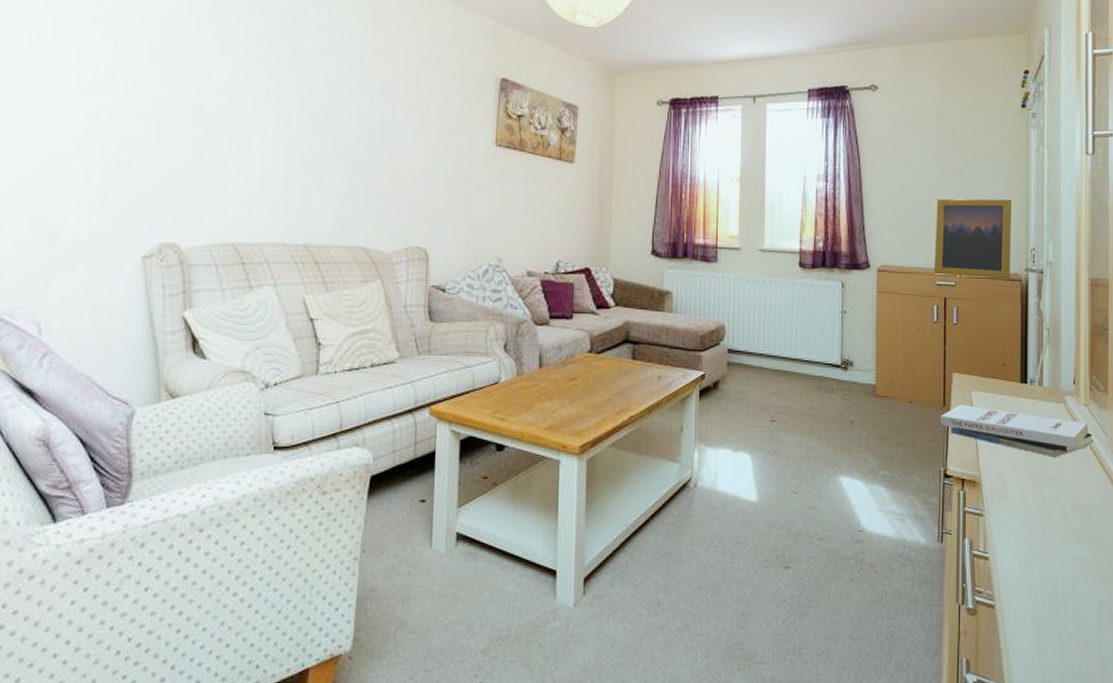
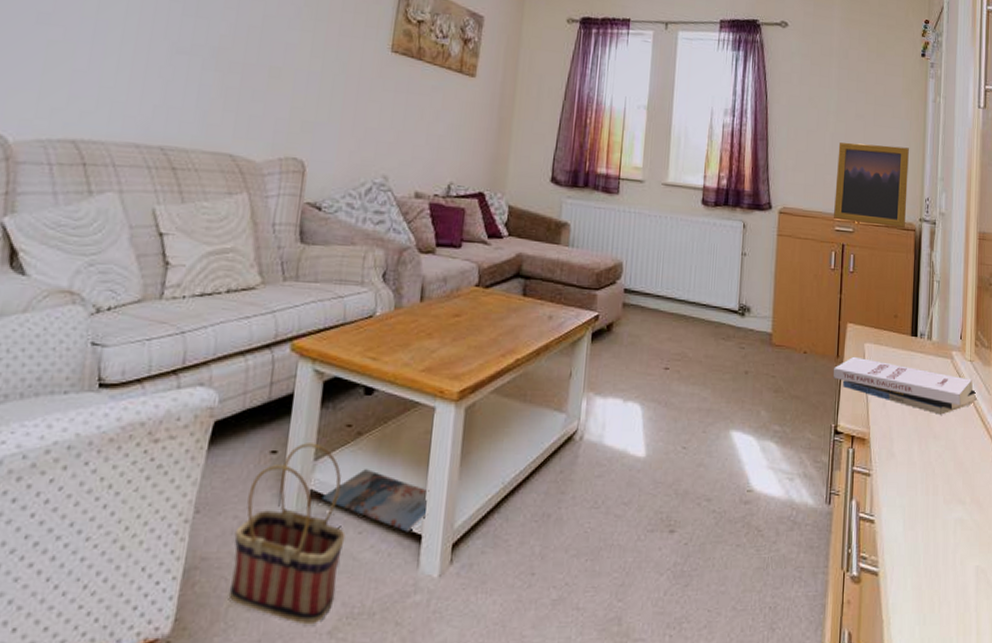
basket: none [395,493,490,645] -> present [228,443,345,625]
magazine: none [467,515,561,568] -> present [321,469,430,532]

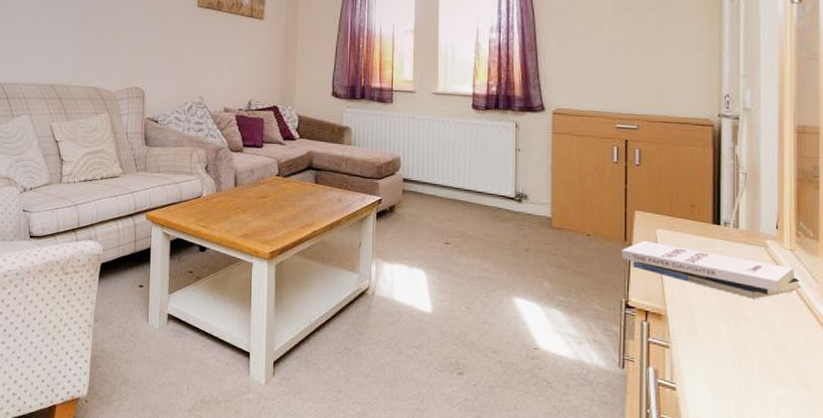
basket: present [228,443,345,625] -> none [120,281,195,404]
magazine: present [321,469,430,532] -> none [176,303,254,350]
picture frame: present [834,142,909,229] -> none [614,47,701,125]

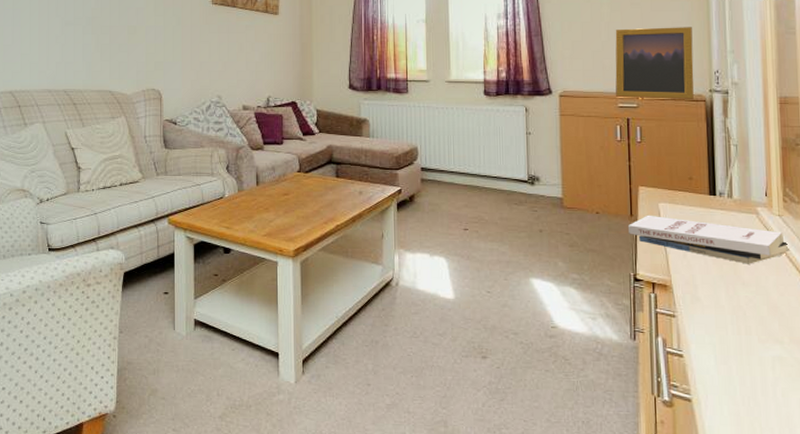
picture frame: none [614,47,701,125] -> present [615,27,694,100]

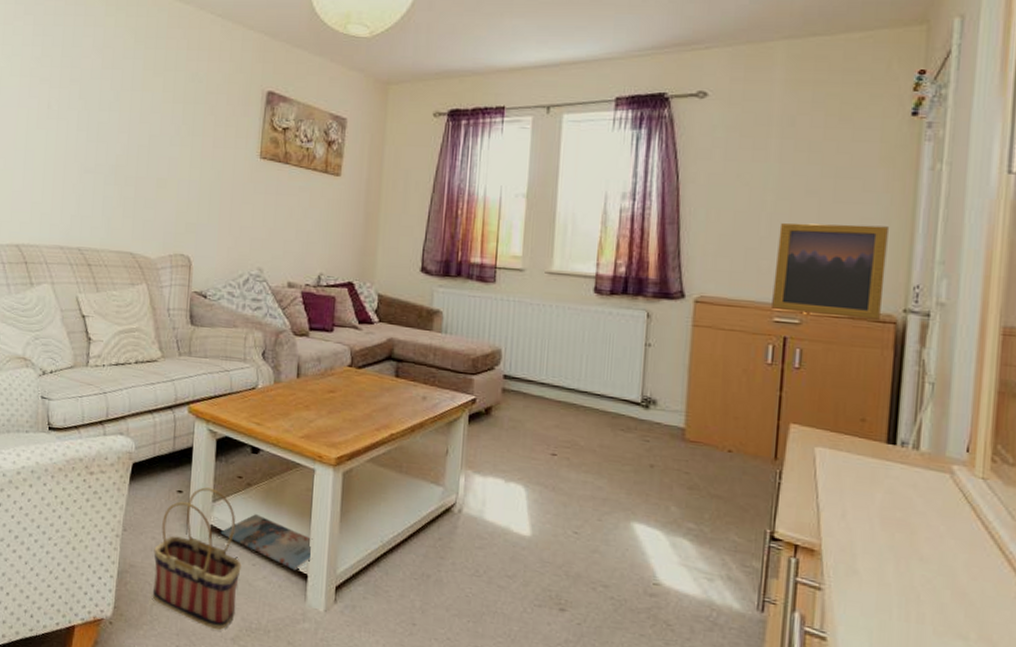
basket: none [147,287,223,411] -> present [152,487,242,631]
magazine: none [203,306,282,351] -> present [220,514,313,571]
books: present [627,215,791,264] -> none [768,460,994,536]

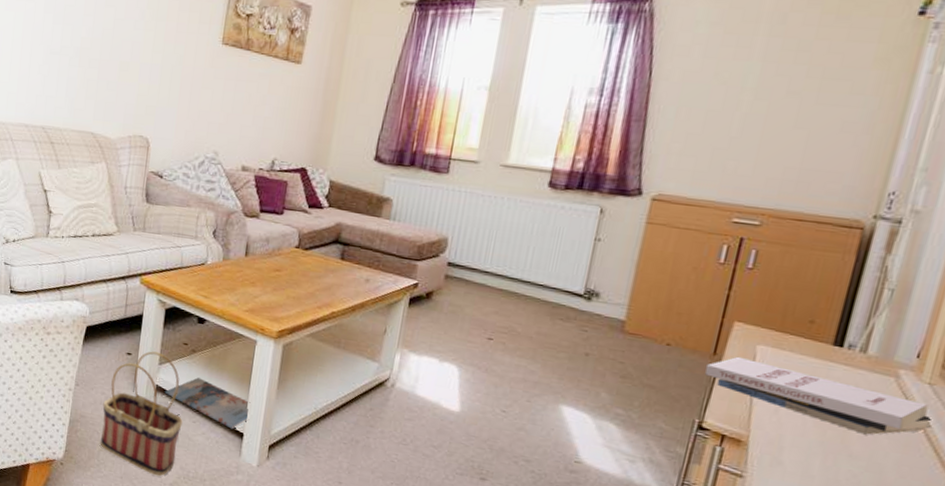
books: none [768,460,994,536] -> present [704,356,933,435]
picture frame: present [772,222,888,321] -> none [732,124,872,226]

